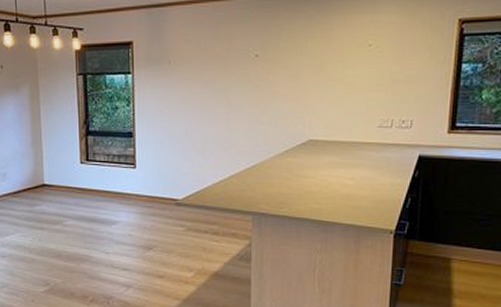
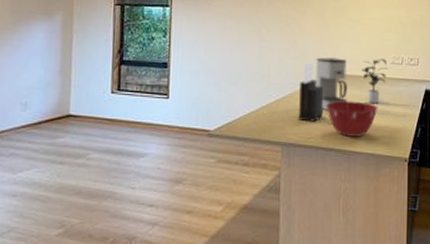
knife block: none [271,128,299,191] -> present [299,62,324,122]
coffee maker: none [289,122,326,179] -> present [315,57,347,110]
mixing bowl: none [300,169,361,207] -> present [325,101,378,137]
potted plant: none [342,120,374,172] -> present [361,58,388,104]

